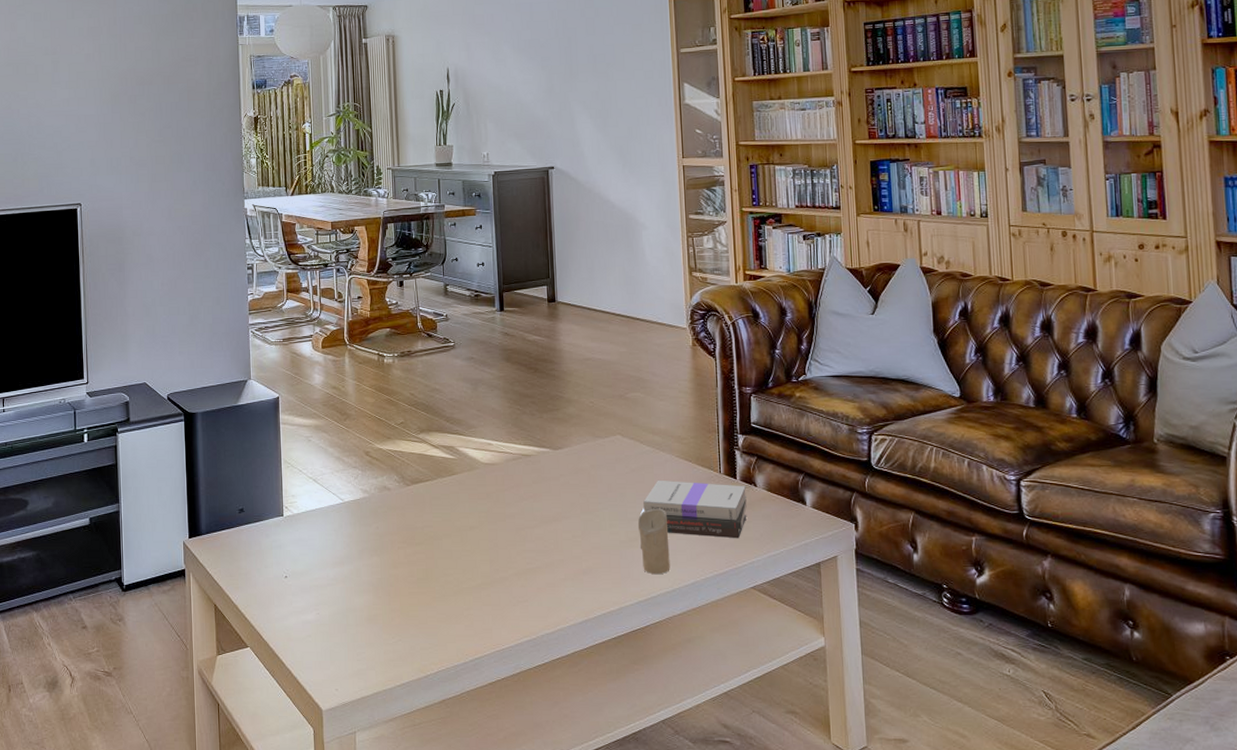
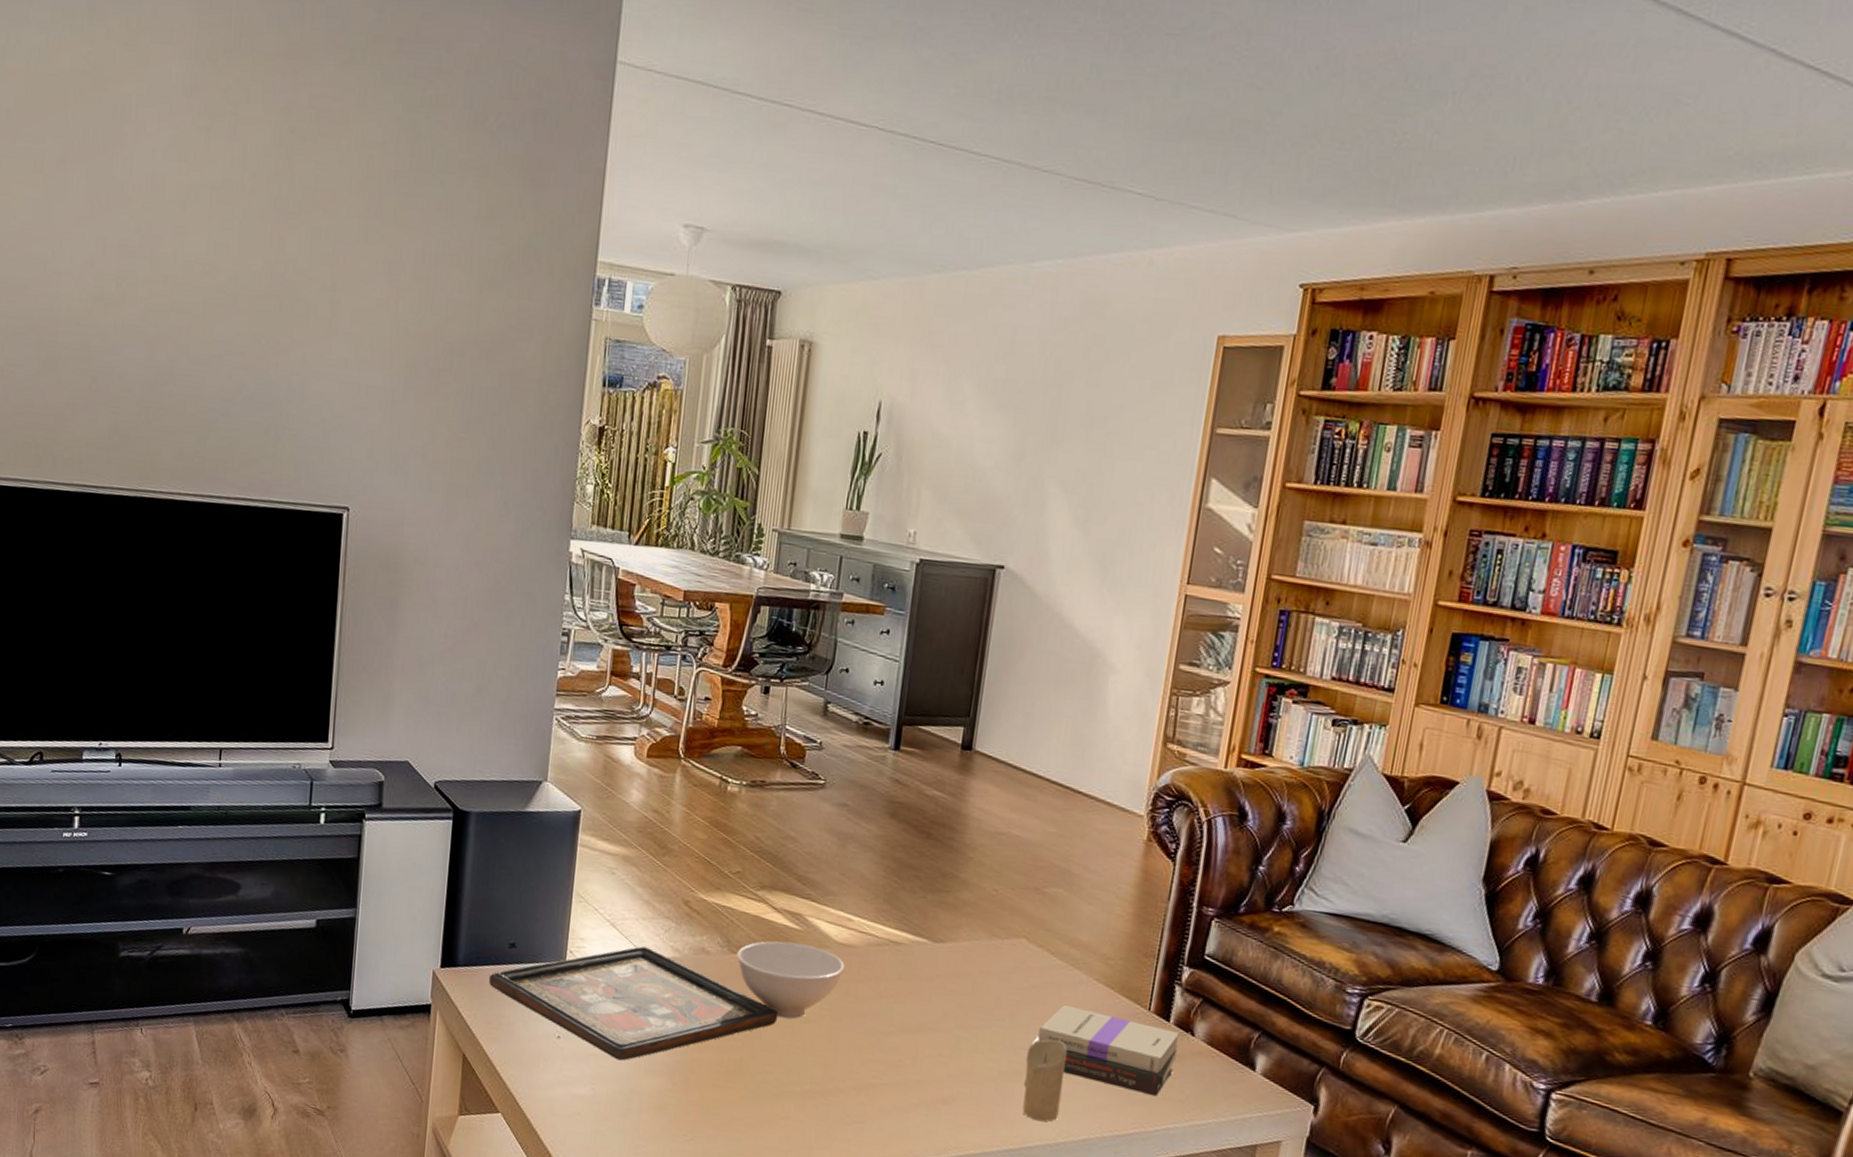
decorative tray: none [226,493,449,587] -> present [488,946,779,1061]
bowl: none [411,469,492,529] -> present [737,941,845,1019]

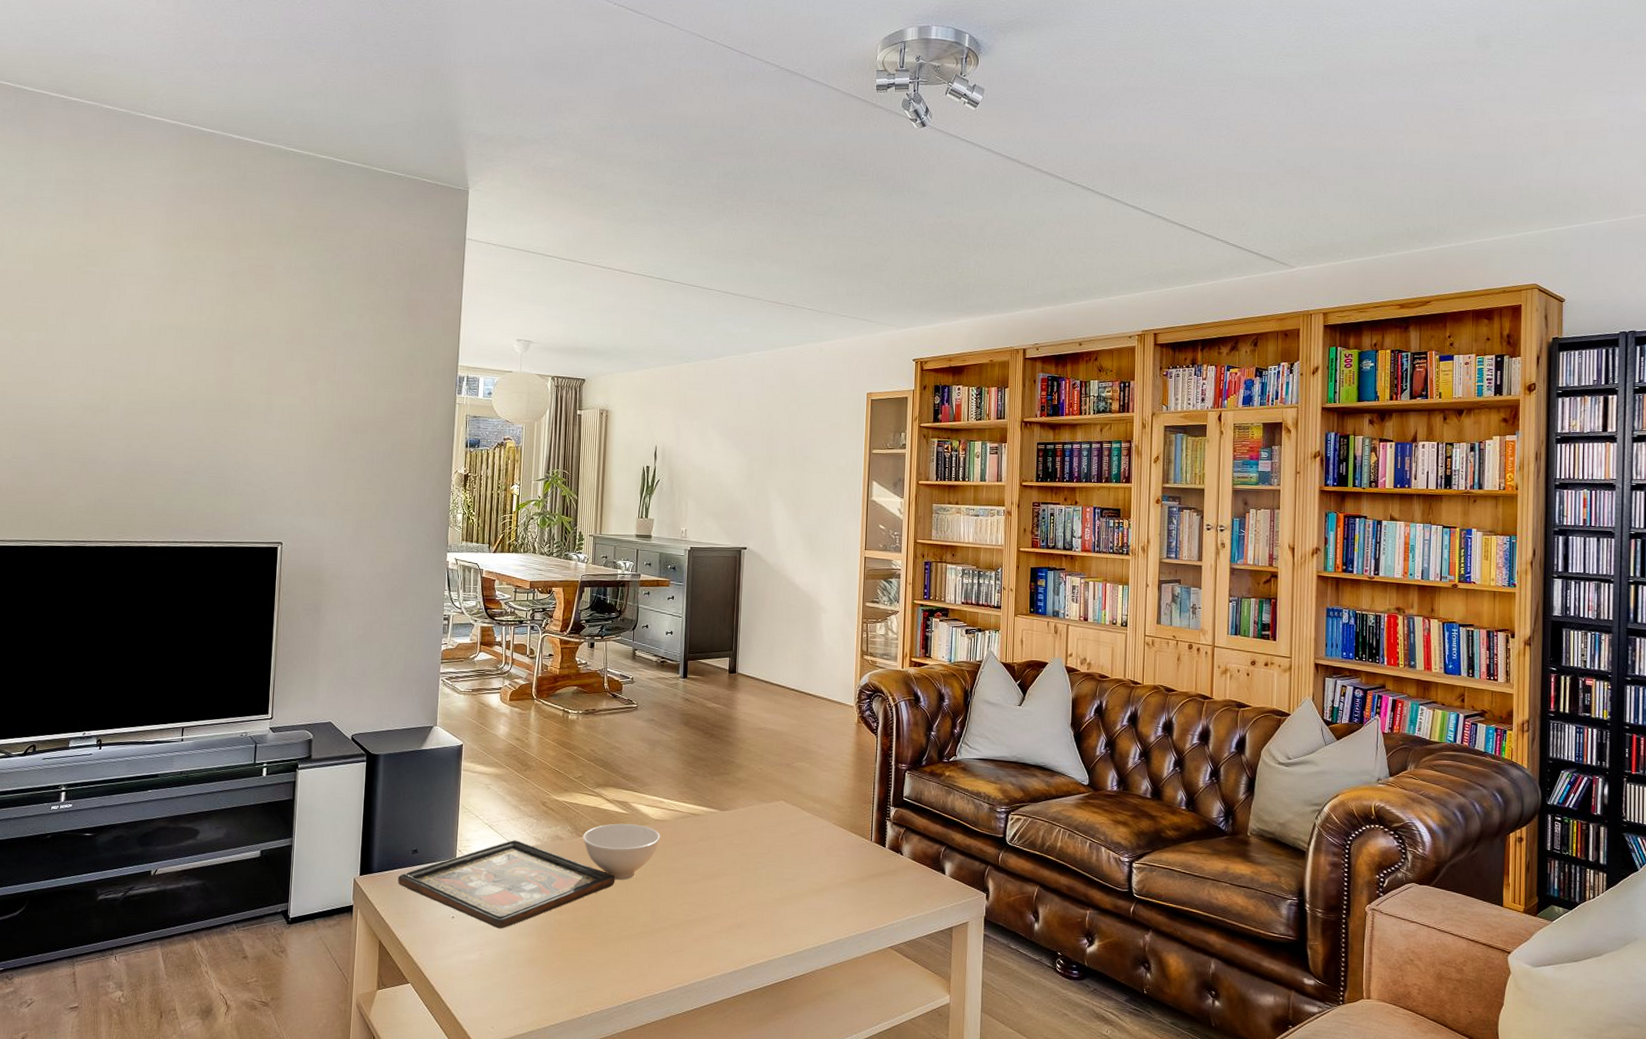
candle: present [1022,1039,1068,1122] -> none [792,870,820,931]
books: present [1032,1004,1180,1097] -> none [795,844,894,902]

